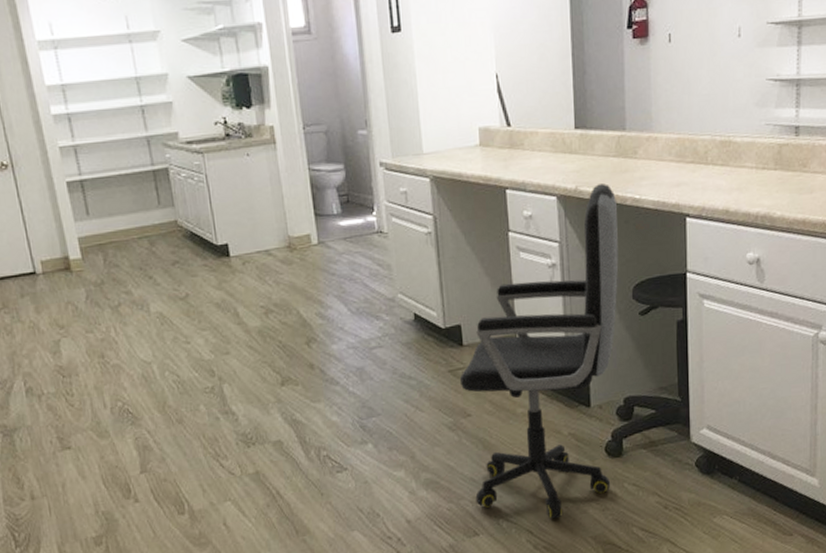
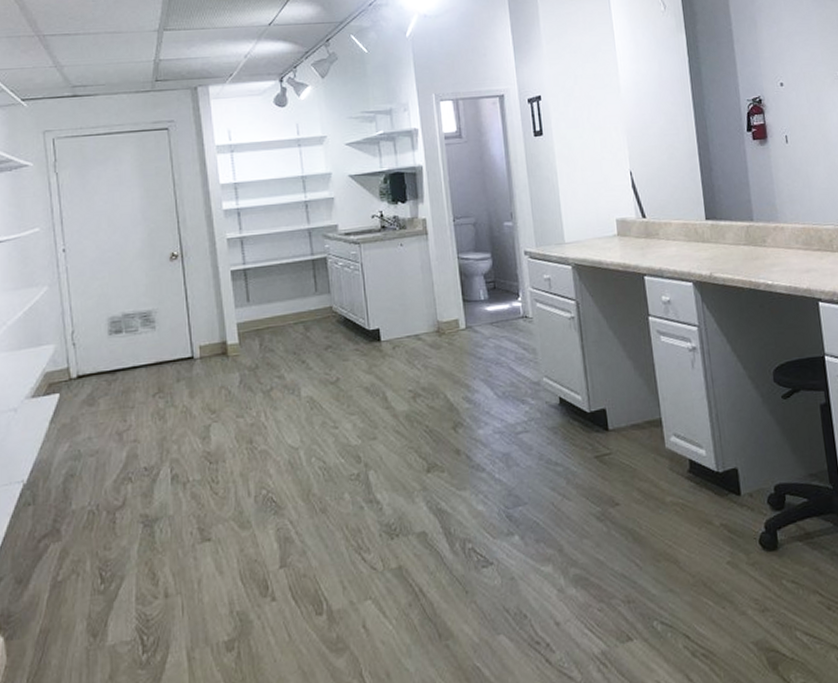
office chair: present [459,184,619,519] -> none [606,270,769,621]

